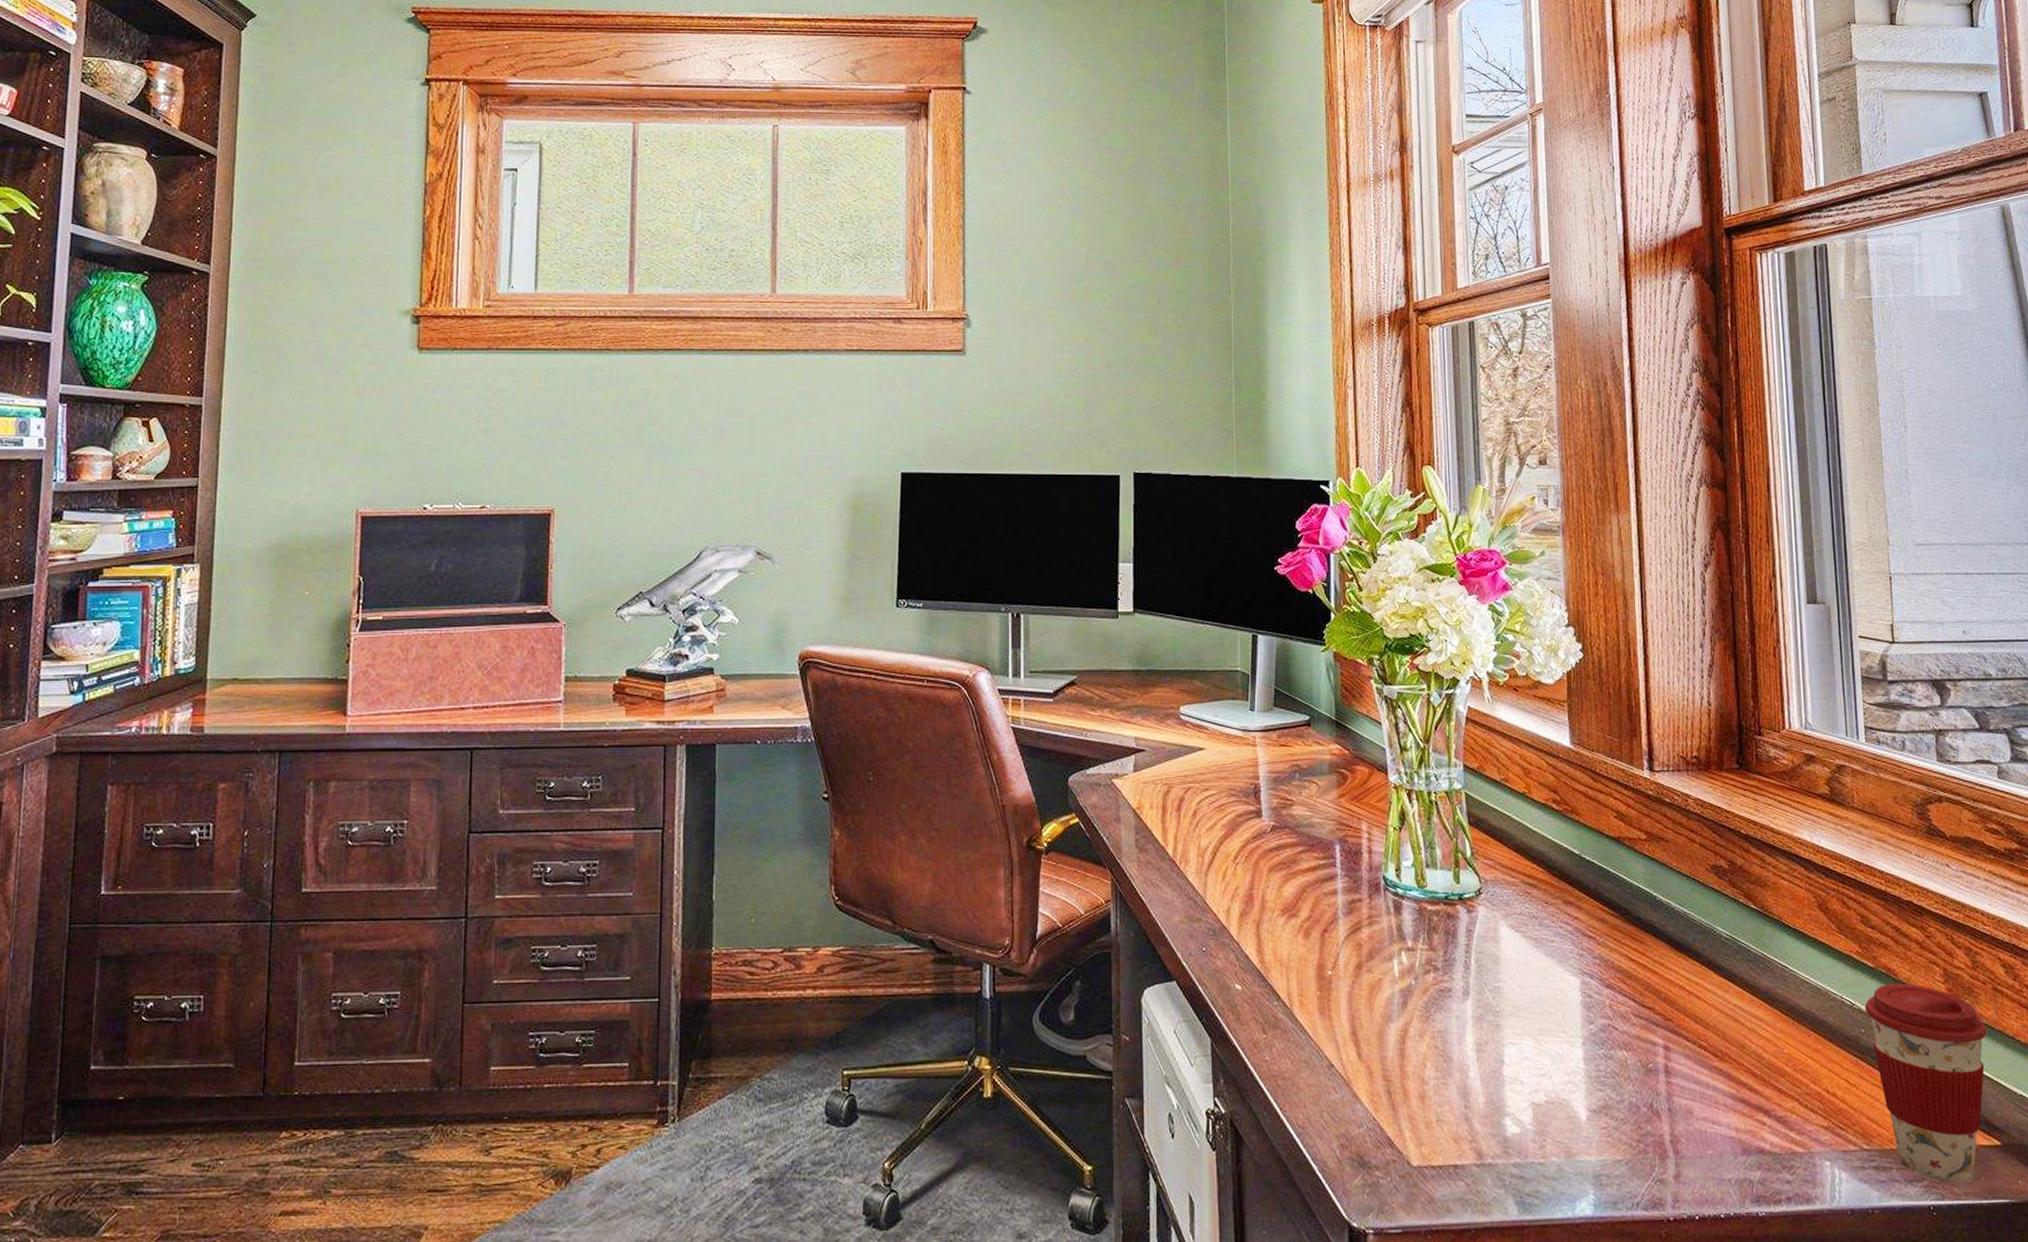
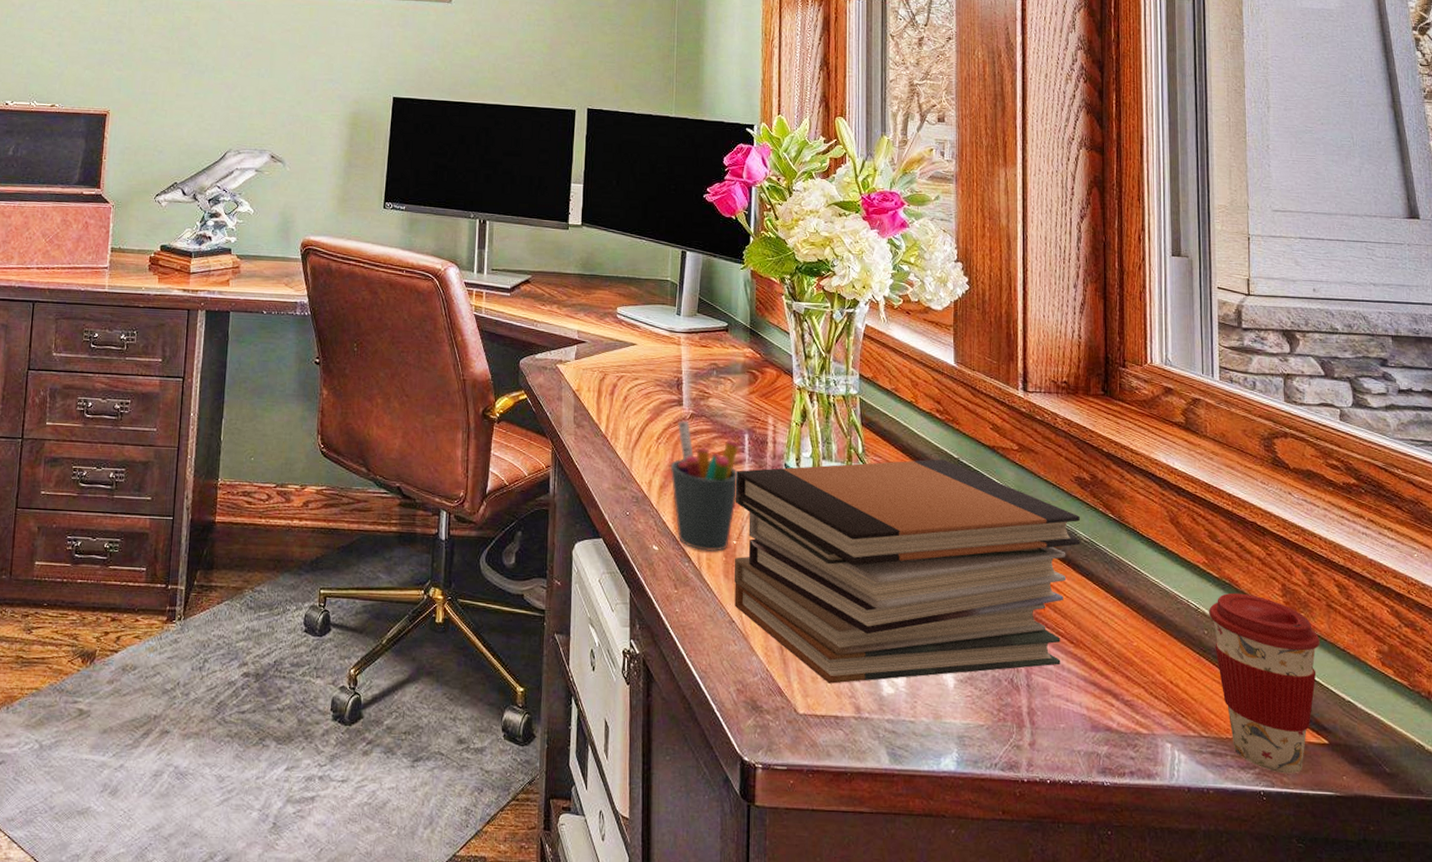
pen holder: none [1250,834,1330,986] -> present [670,420,739,552]
book stack: none [1327,857,1720,1128] -> present [733,459,1080,684]

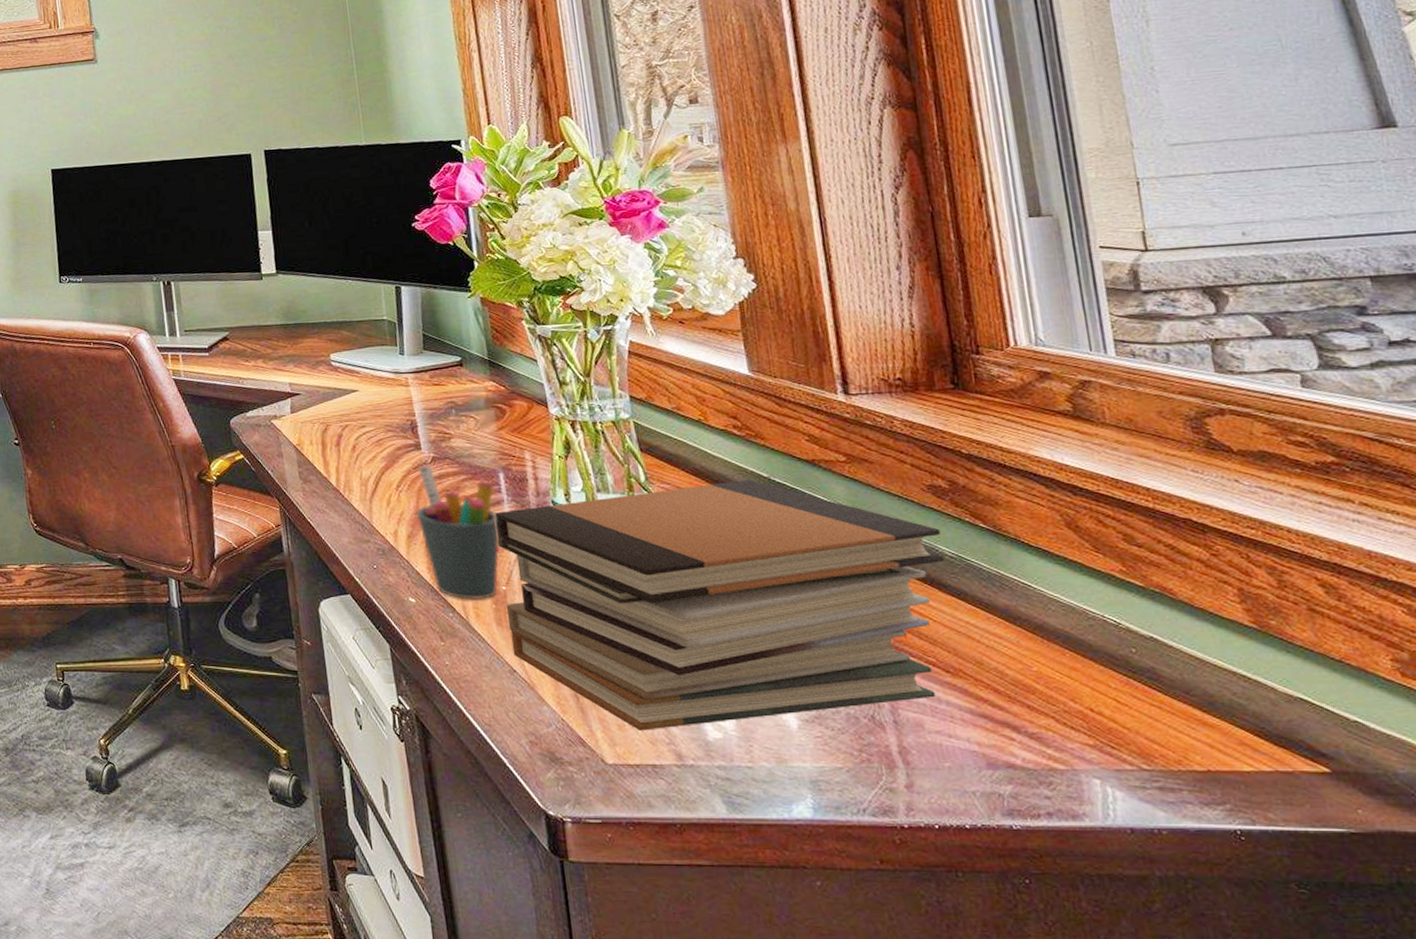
coffee cup: present [1208,592,1320,774] -> none [1134,602,1304,809]

